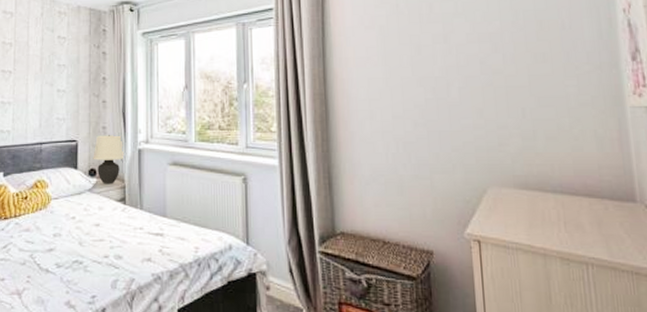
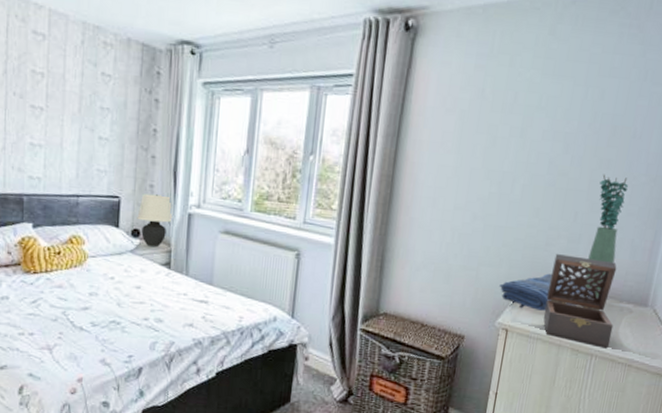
towel: none [459,175,568,216] -> present [499,273,594,311]
jewelry box: none [512,154,605,256] -> present [543,254,617,350]
vase: none [540,67,581,197] -> present [585,174,628,298]

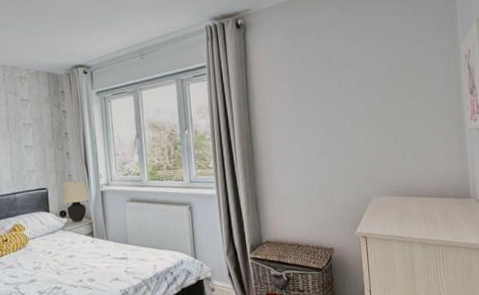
towel: present [499,273,594,311] -> none [351,186,426,217]
jewelry box: present [543,254,617,350] -> none [388,168,450,239]
vase: present [585,174,628,298] -> none [408,103,435,198]

